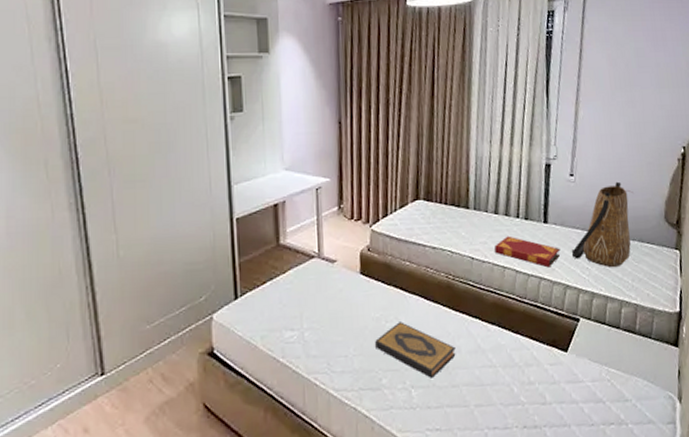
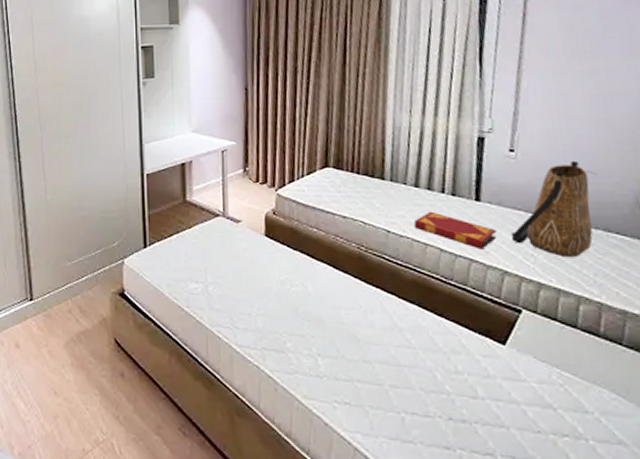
hardback book: present [375,321,456,378] -> none [280,288,368,349]

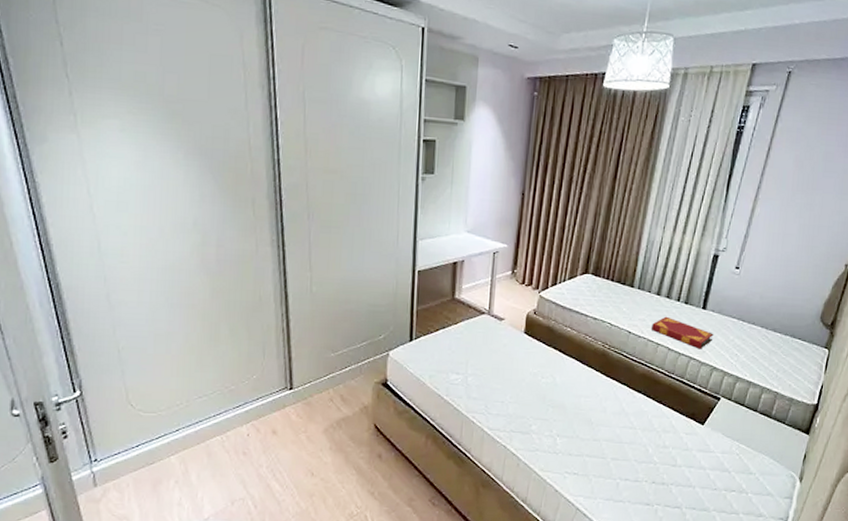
tote bag: present [510,160,596,258] -> none [723,279,795,358]

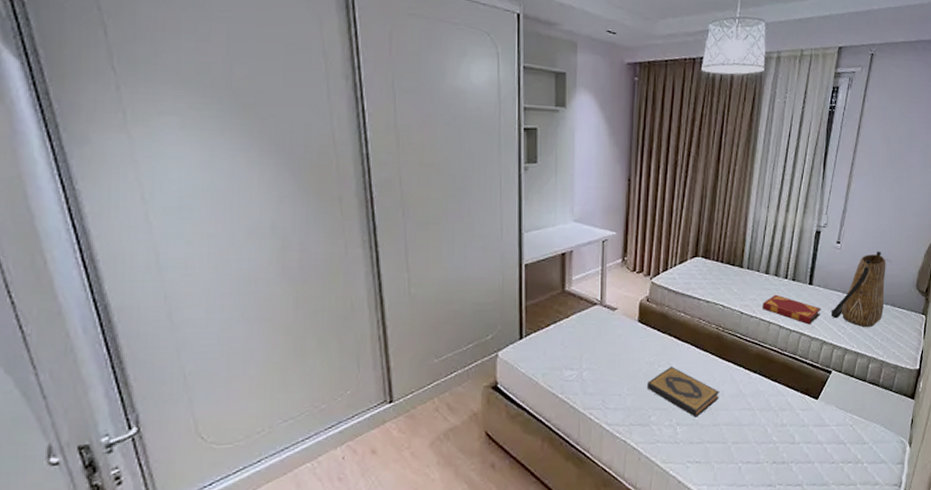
hardback book: none [530,379,602,431] -> present [647,366,719,417]
tote bag: none [723,279,795,358] -> present [830,251,892,328]

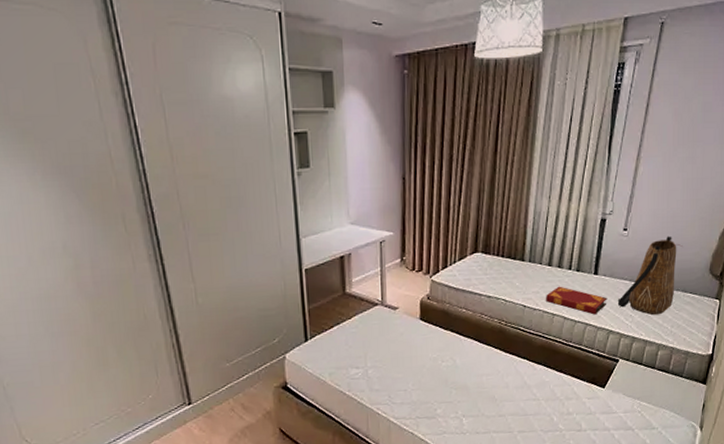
hardback book: present [647,366,719,417] -> none [432,361,504,409]

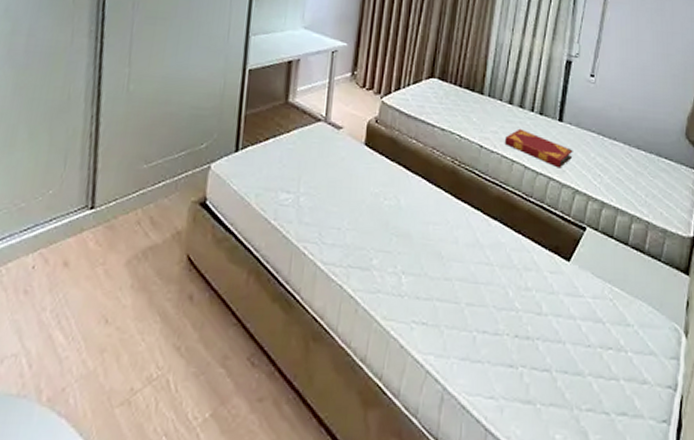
tote bag: present [617,236,683,316] -> none [584,89,655,179]

